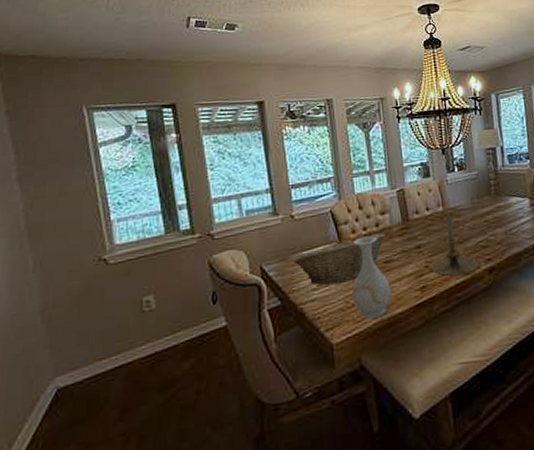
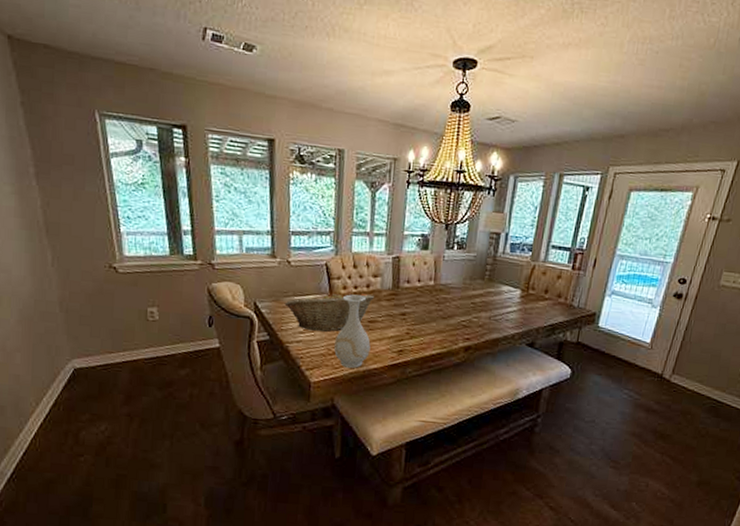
candle holder: present [429,214,479,277] -> none [410,289,457,348]

